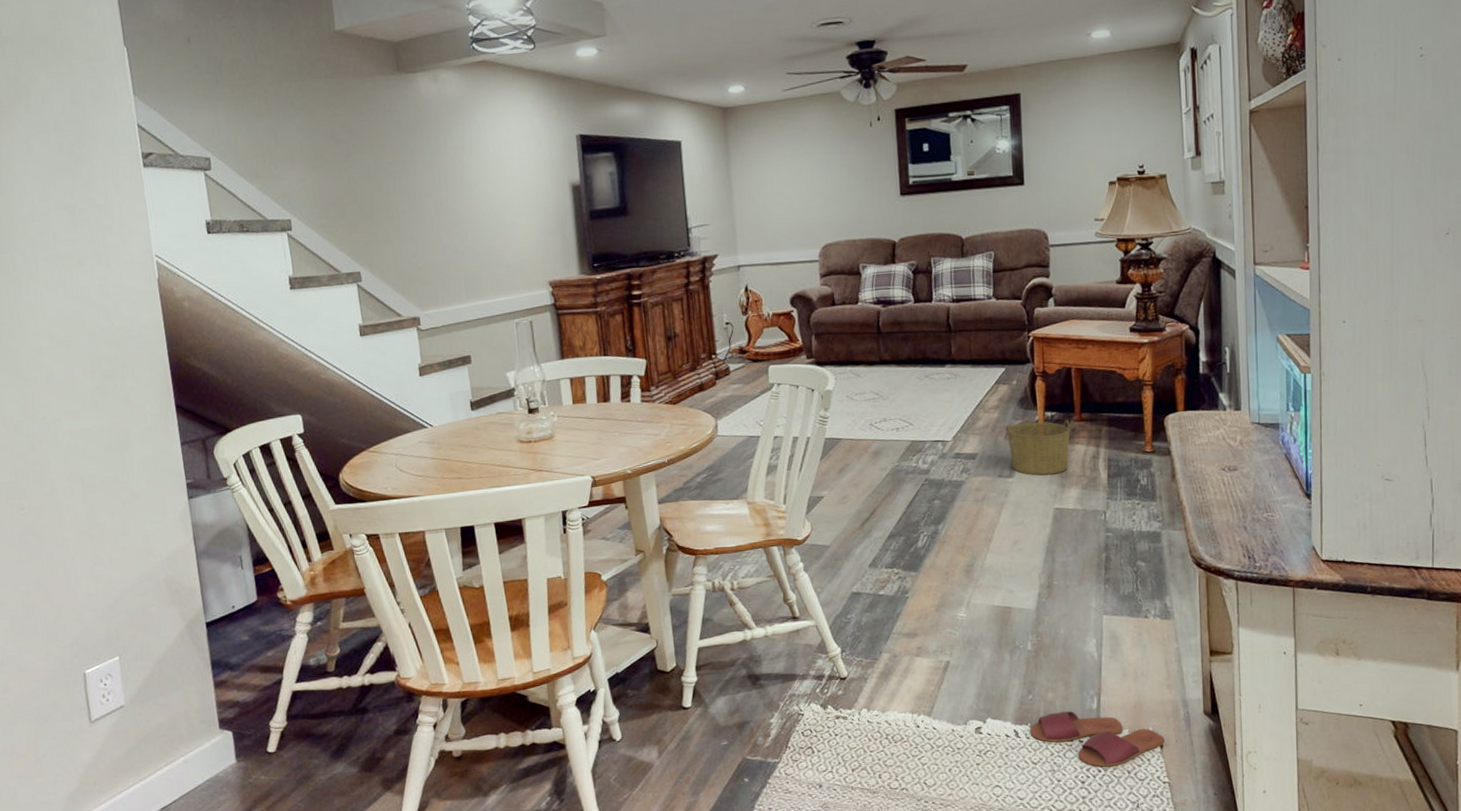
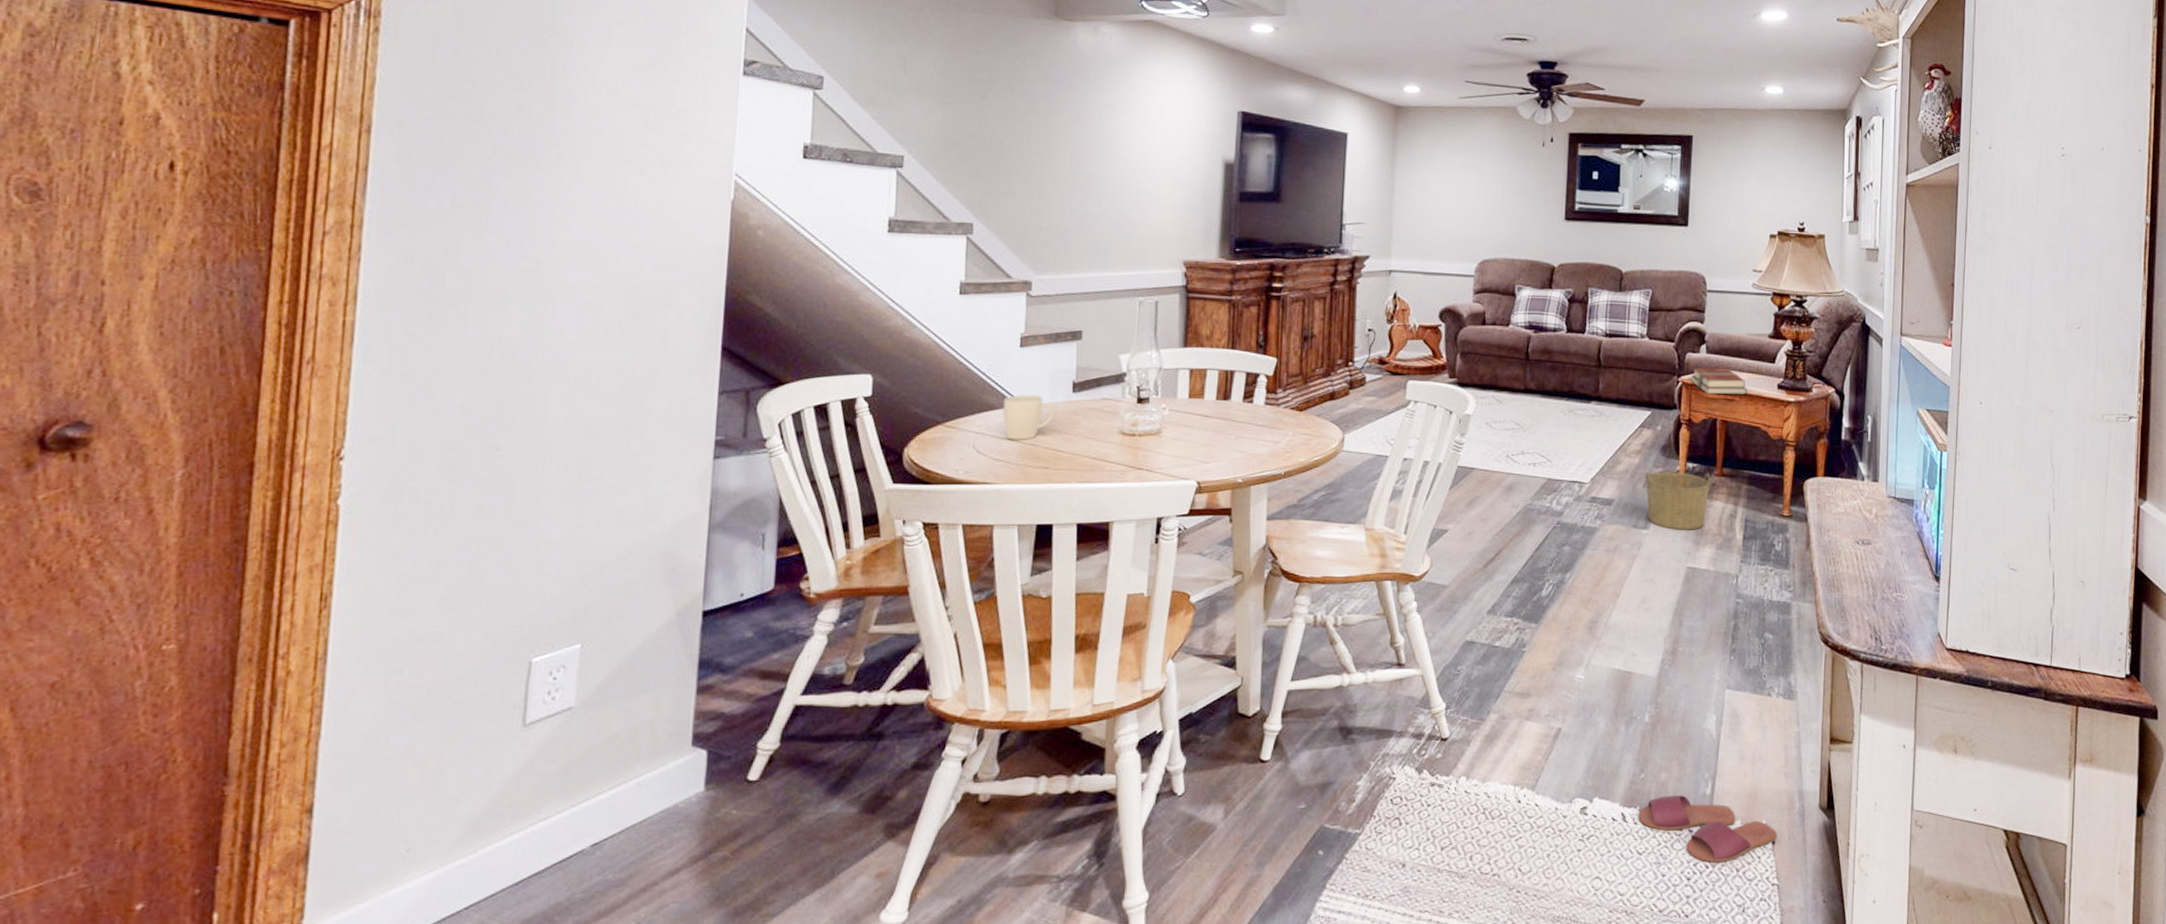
mug: none [413,416,460,458] -> present [1002,394,1057,440]
books: none [1041,318,1099,346] -> present [1691,367,1747,395]

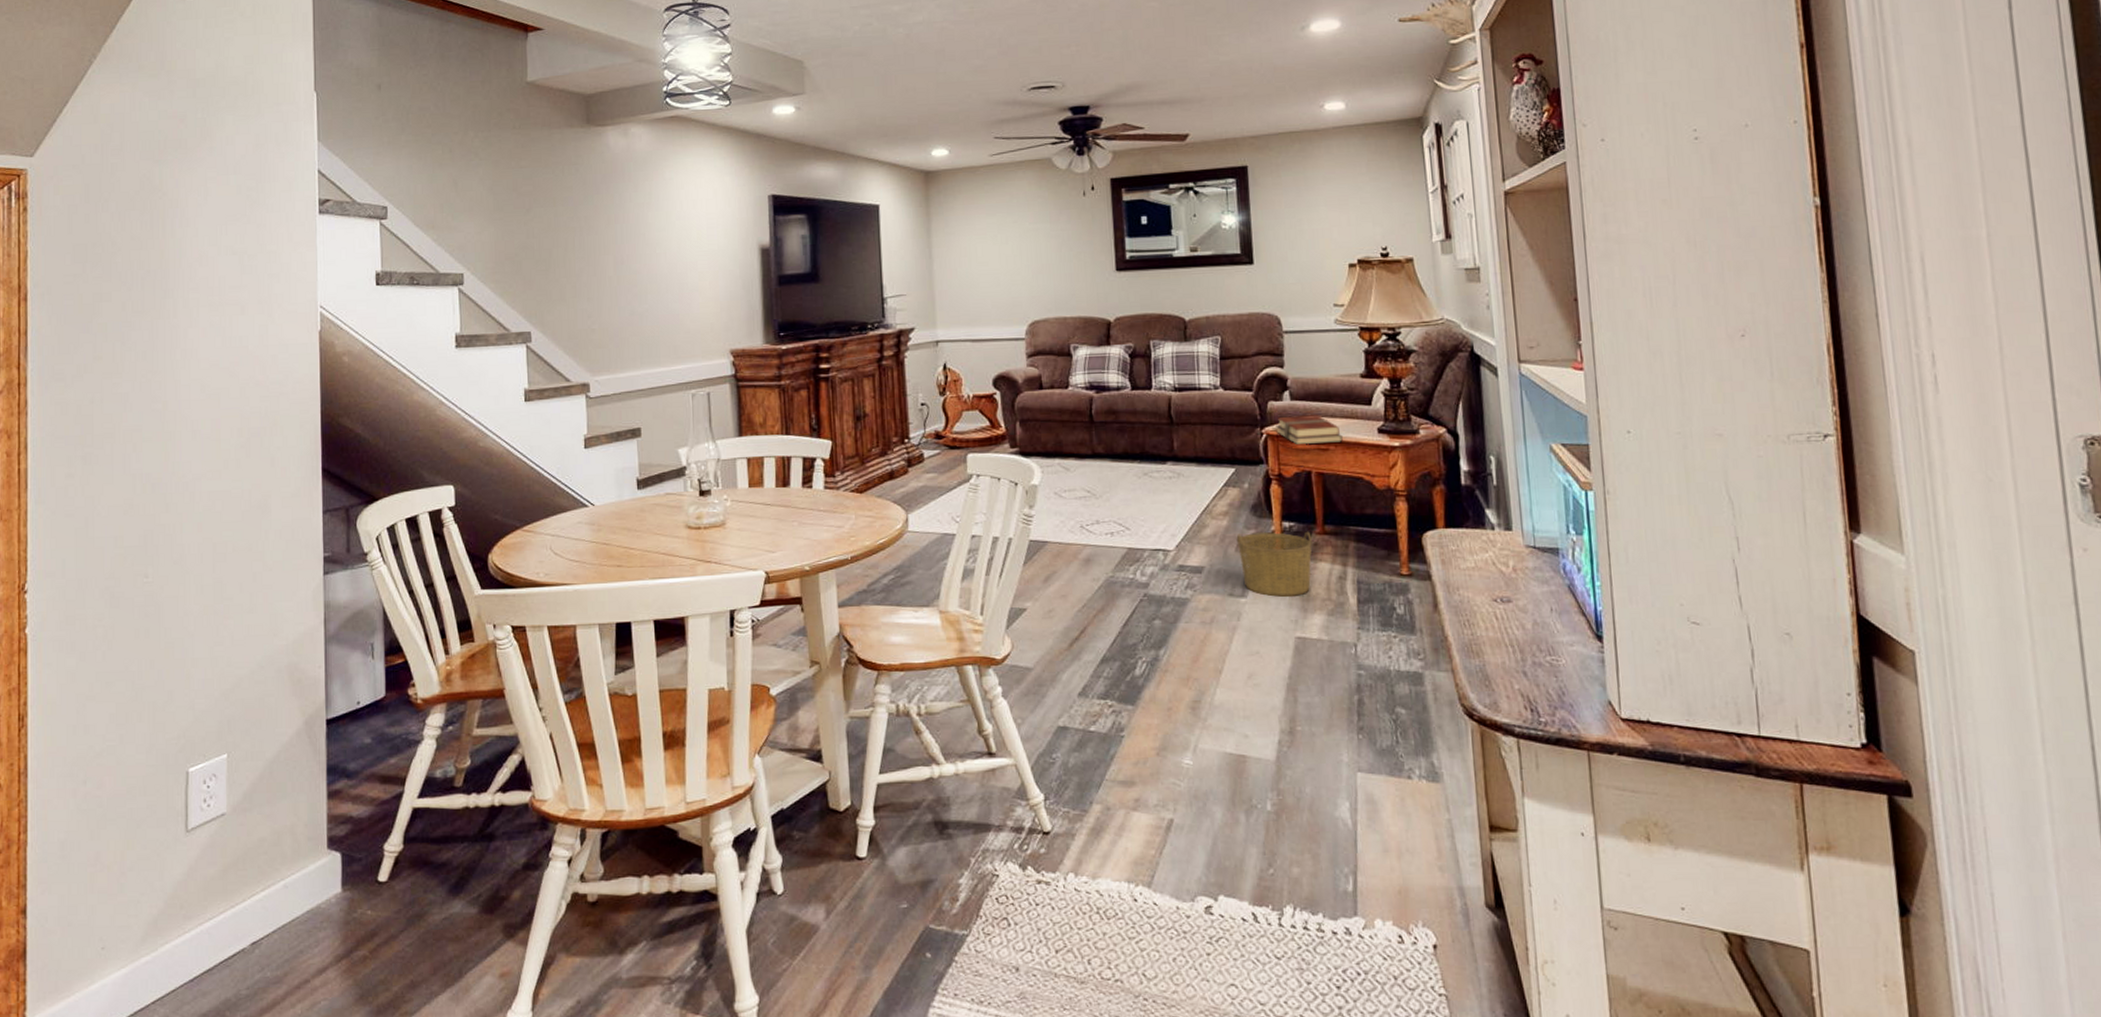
mug: present [1002,394,1057,440] -> none [574,494,624,541]
slippers: present [1638,795,1777,863] -> none [1271,892,1438,969]

